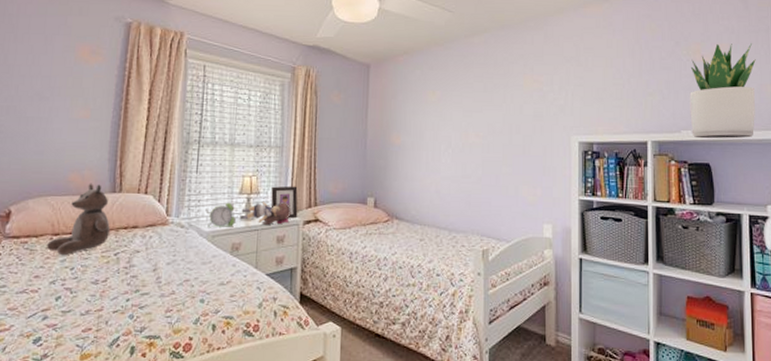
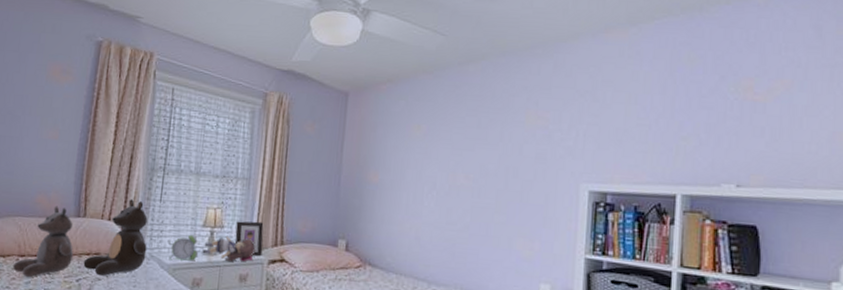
teddy bear: none [121,172,185,249] -> present [83,199,148,277]
planter: present [690,43,756,139] -> none [734,80,829,198]

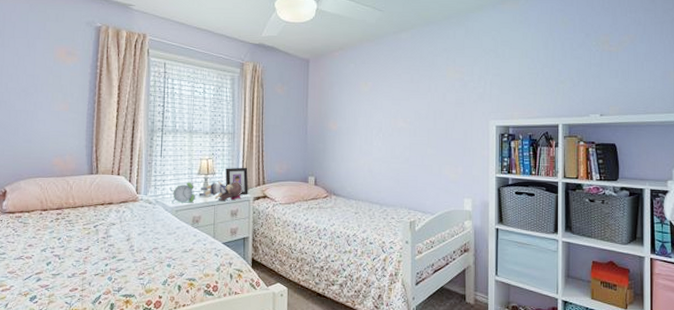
stuffed animal: present [12,205,73,278] -> none [37,166,89,228]
teddy bear: present [83,199,148,277] -> none [99,156,152,222]

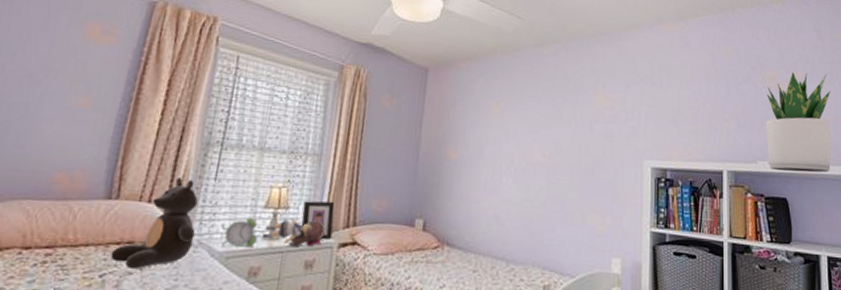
teddy bear: none [99,156,152,222] -> present [110,178,198,270]
planter: none [598,34,660,122] -> present [766,73,832,173]

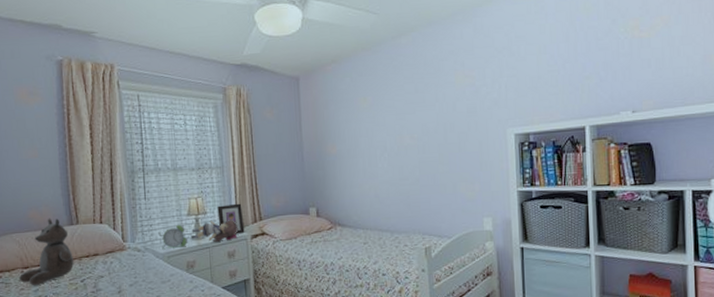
stuffed animal: none [11,186,101,276] -> present [18,218,74,286]
teddy bear: present [110,178,198,270] -> none [84,201,141,274]
planter: present [766,73,832,173] -> none [628,12,699,118]

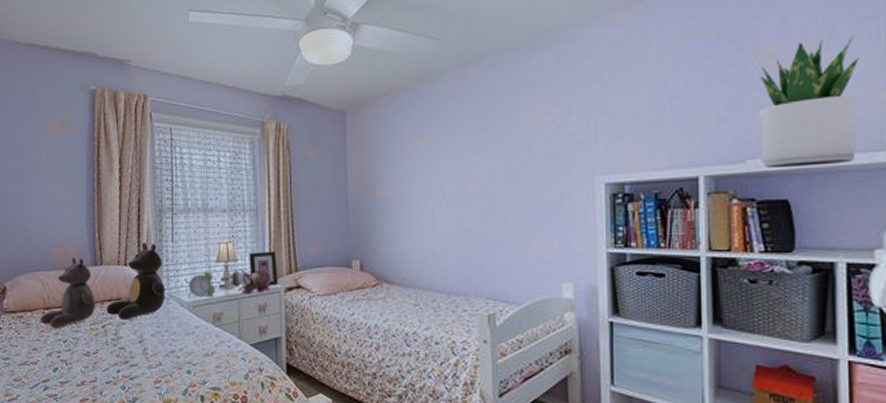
teddy bear: none [84,201,141,274] -> present [106,243,165,321]
planter: none [628,12,699,118] -> present [759,36,859,169]

